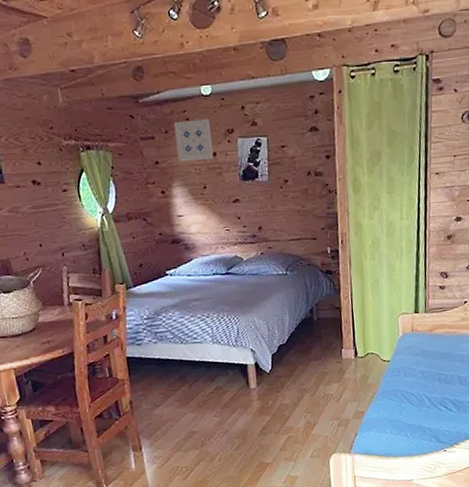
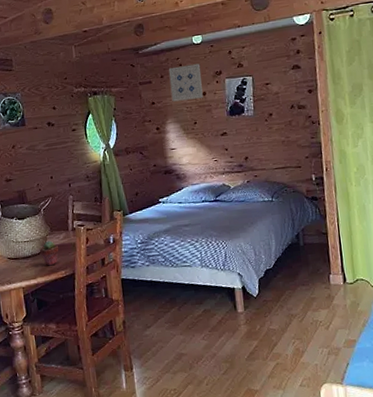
potted succulent: none [30,316,54,345] -> present [39,240,58,266]

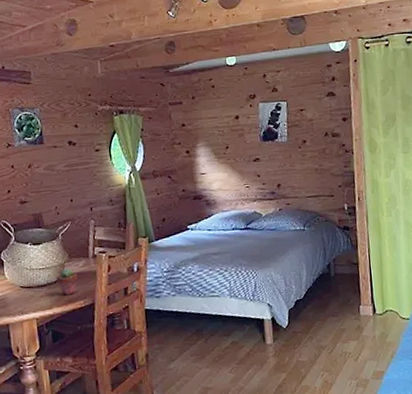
wall art: present [168,63,203,102] -> none [200,86,236,125]

